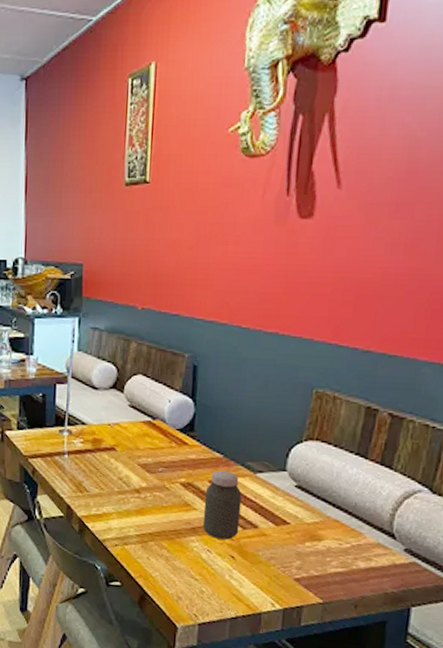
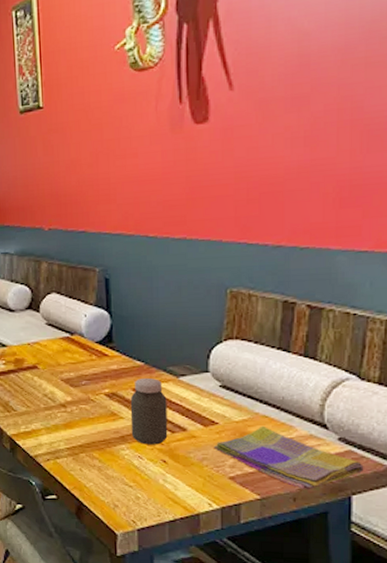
dish towel: none [282,529,426,598] -> present [213,425,364,490]

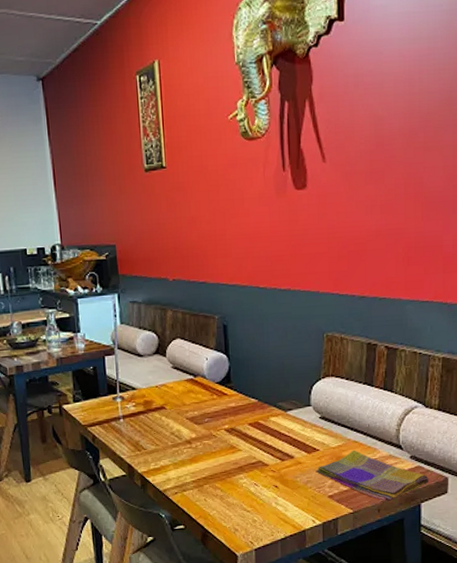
jar: present [130,377,168,445] -> none [246,413,279,473]

